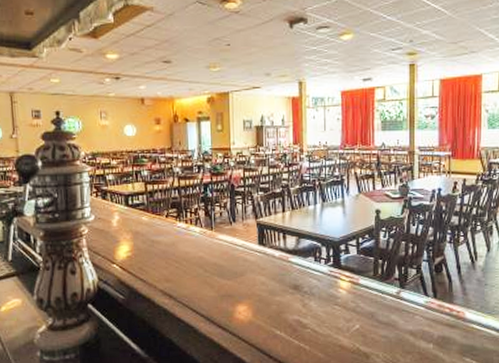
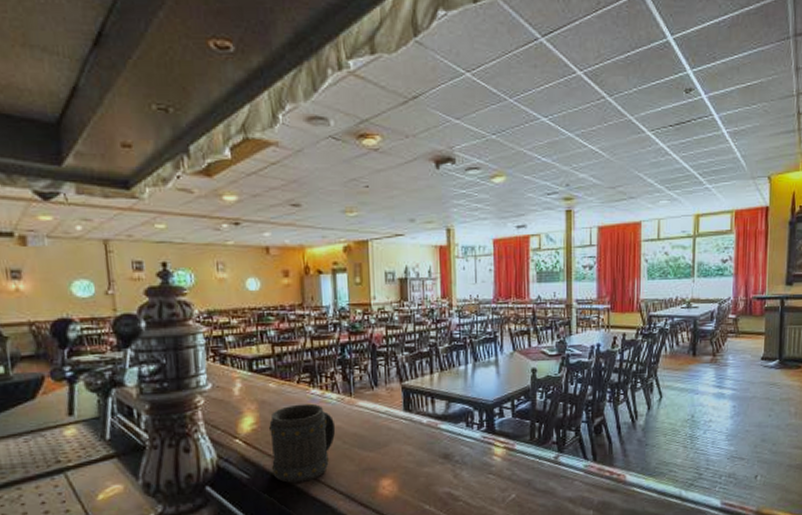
beer mug: none [141,235,199,304] -> present [268,403,336,483]

